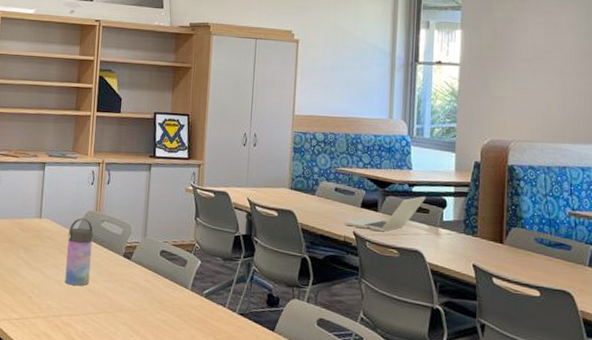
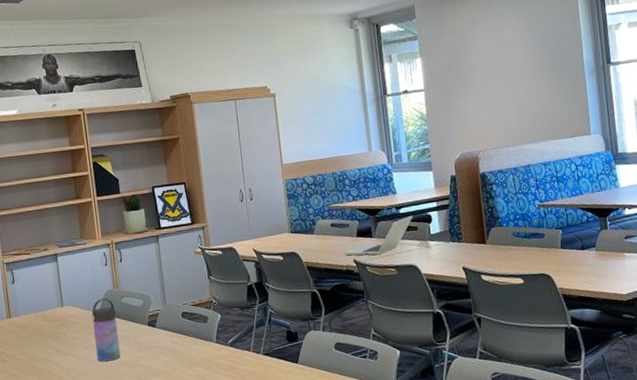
planter: none [116,115,144,158] -> present [121,193,150,235]

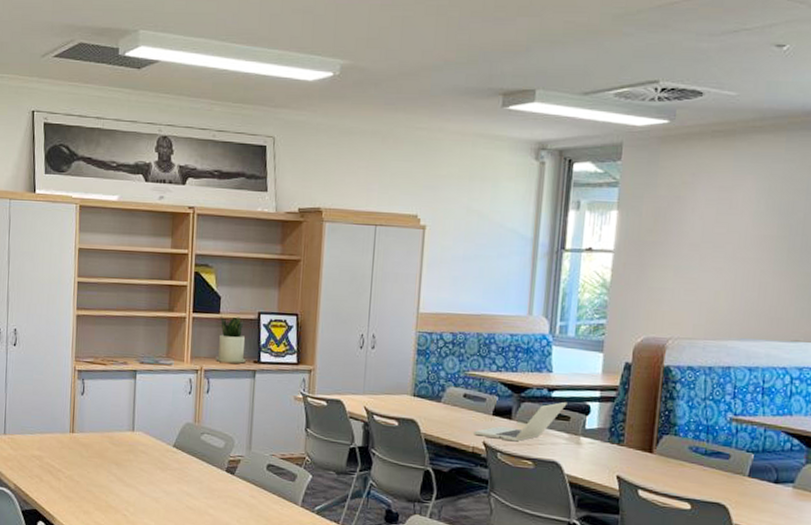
water bottle: present [91,298,121,362] -> none [162,430,192,503]

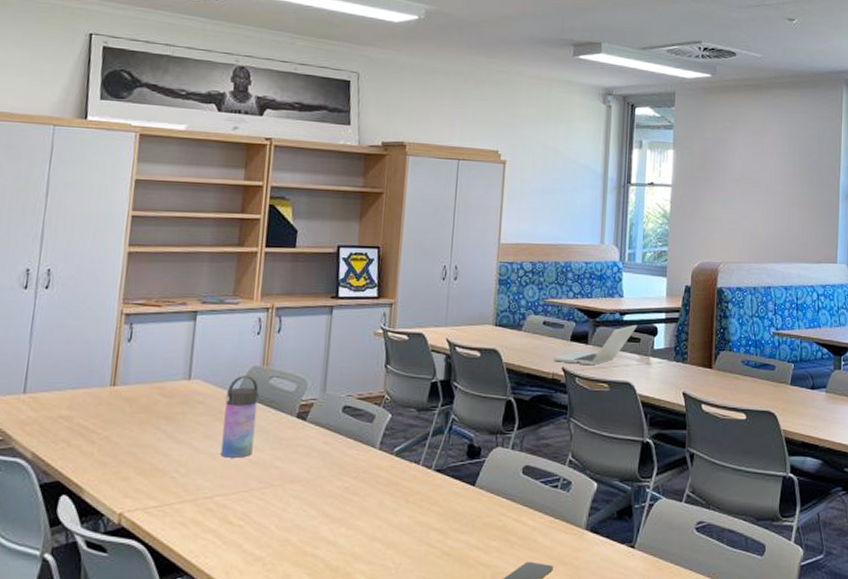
water bottle: none [162,430,192,503] -> present [220,376,259,458]
planter: present [216,316,247,364] -> none [289,250,324,300]

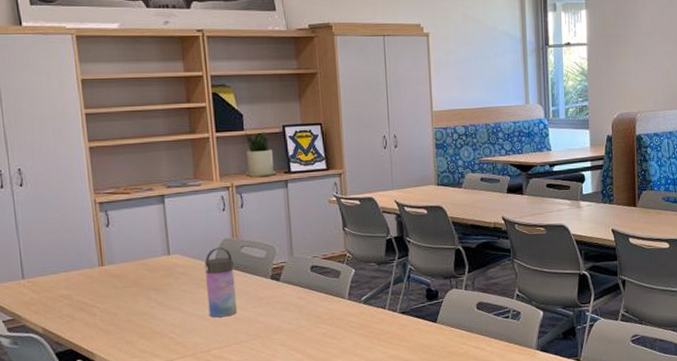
planter: none [289,250,324,300] -> present [245,132,278,178]
laptop: present [553,324,637,366] -> none [493,174,566,213]

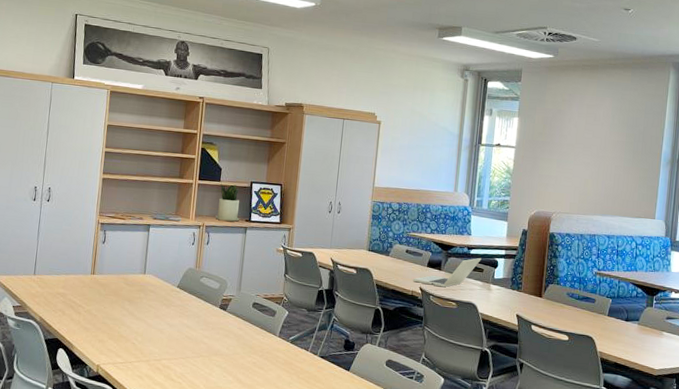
water bottle: present [204,247,237,318] -> none [166,274,193,334]
laptop: none [493,174,566,213] -> present [413,257,482,288]

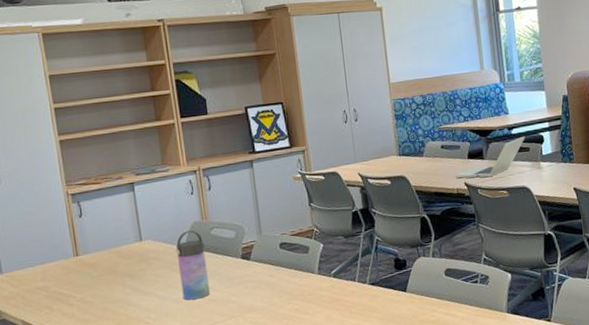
water bottle: none [166,274,193,334] -> present [175,230,210,301]
planter: present [215,183,240,222] -> none [209,114,242,160]

